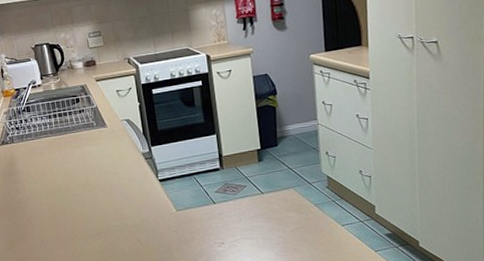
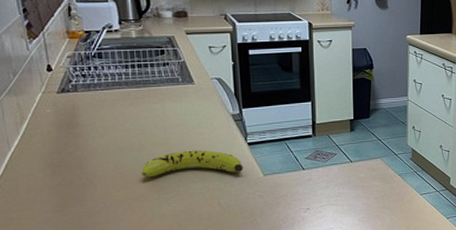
fruit: none [69,189,157,217] -> present [141,150,243,178]

